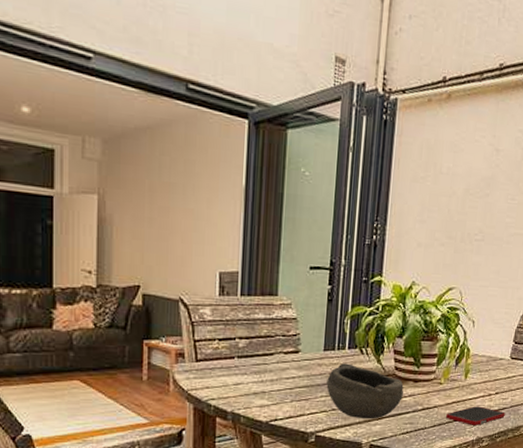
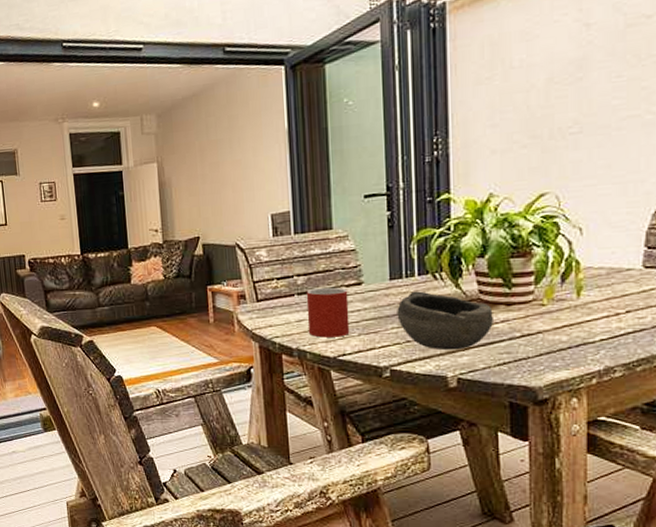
mug: none [244,352,286,402] -> present [306,287,350,338]
cell phone: present [446,406,505,425] -> none [556,328,645,353]

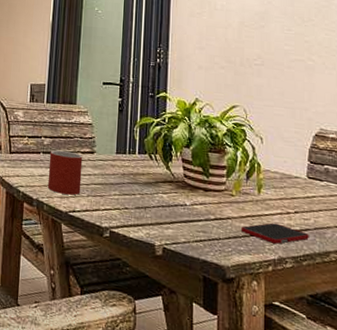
bowl: present [397,291,495,351] -> none [119,166,195,223]
cell phone: none [556,328,645,353] -> present [242,222,309,244]

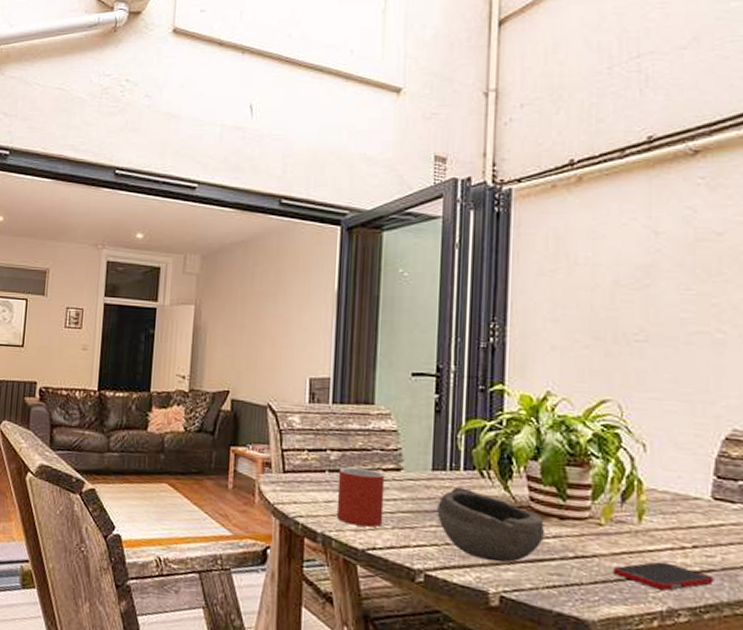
bowl: none [119,166,195,223] -> present [437,487,546,563]

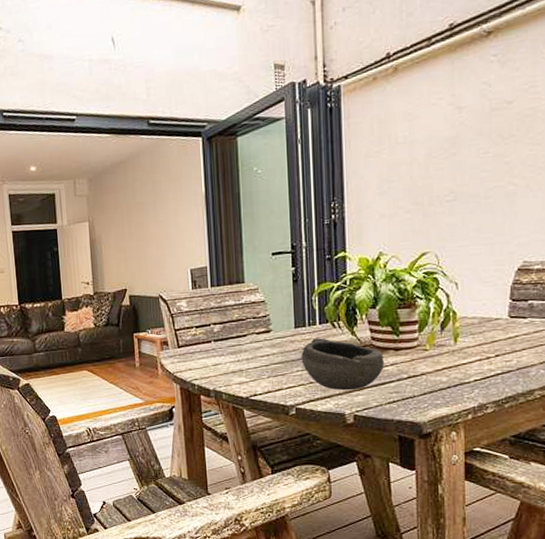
mug: present [336,467,385,528] -> none [221,334,260,380]
cell phone: present [614,561,714,591] -> none [437,370,511,392]

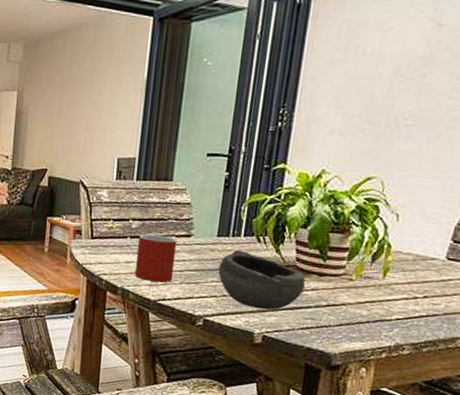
mug: none [221,334,260,380] -> present [134,234,177,283]

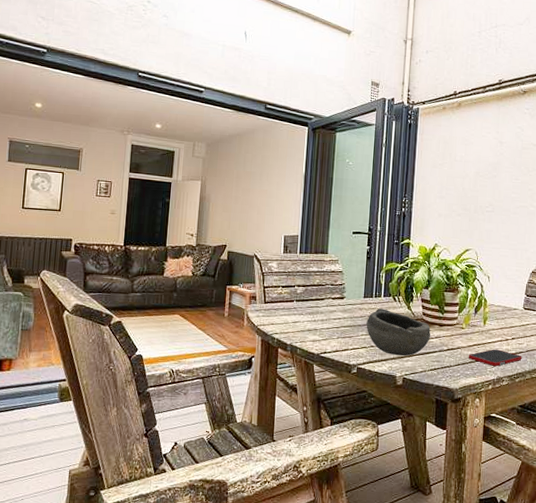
mug: present [134,234,177,283] -> none [300,297,334,338]
cell phone: none [356,308,436,331] -> present [469,349,522,366]

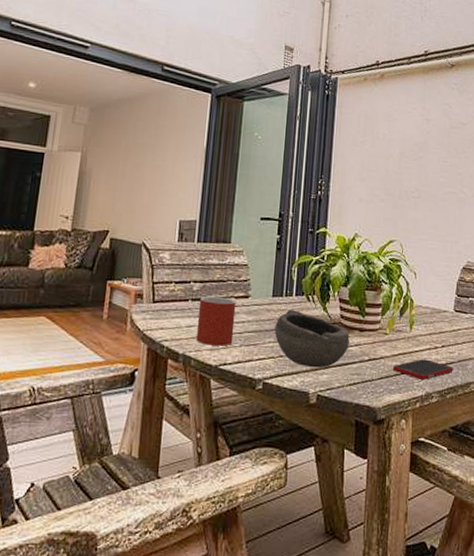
mug: none [300,297,334,338] -> present [195,296,236,346]

